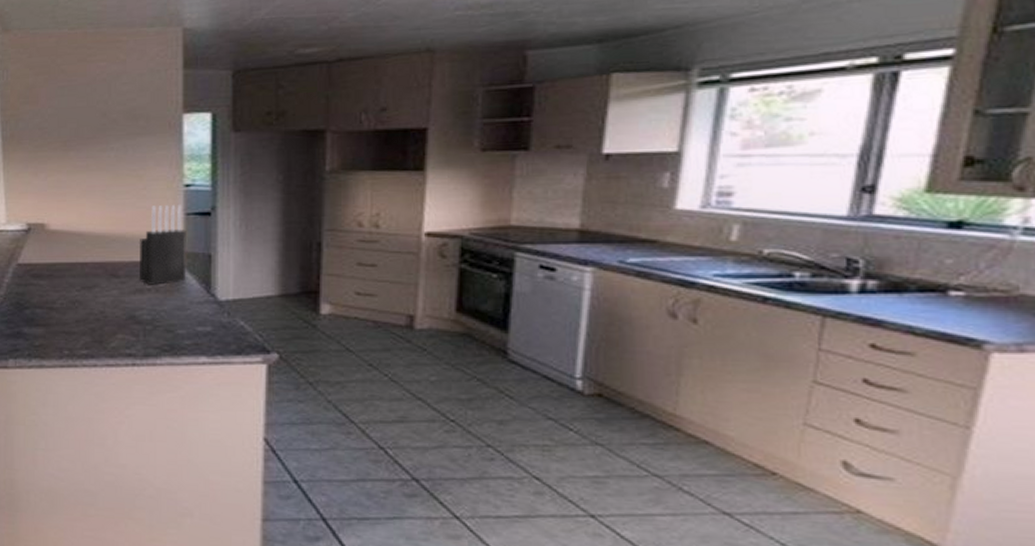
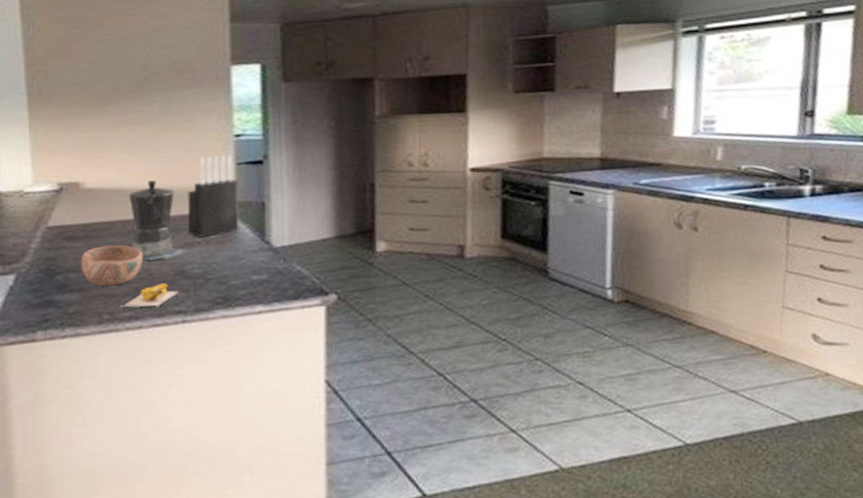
bowl: none [45,285,99,324] -> present [80,244,143,287]
banana: none [79,326,132,348] -> present [121,283,181,308]
coffee maker: none [87,226,138,304] -> present [129,180,188,261]

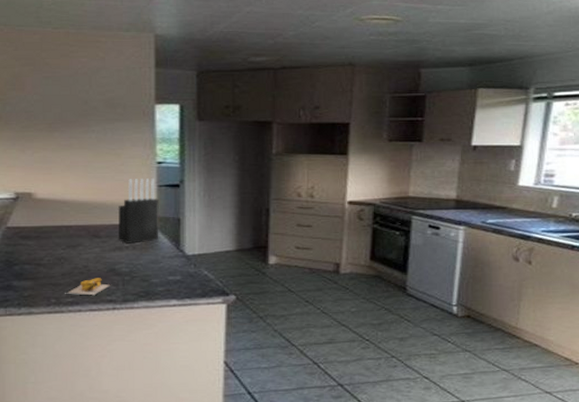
bowl: present [80,244,143,287] -> none [33,245,83,277]
coffee maker: present [129,180,188,261] -> none [71,195,118,260]

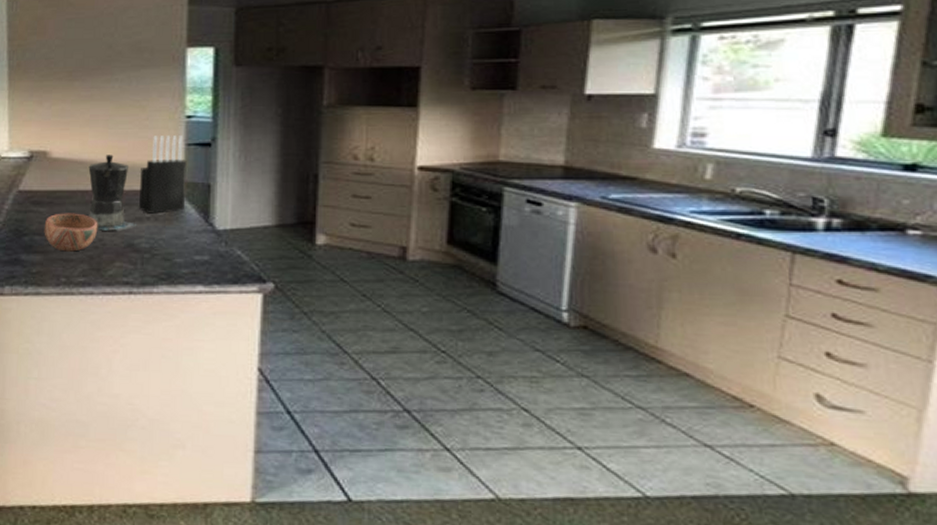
bowl: none [33,245,83,277] -> present [44,213,98,252]
banana: present [65,278,112,296] -> none [76,254,130,276]
coffee maker: none [71,195,118,260] -> present [88,155,137,232]

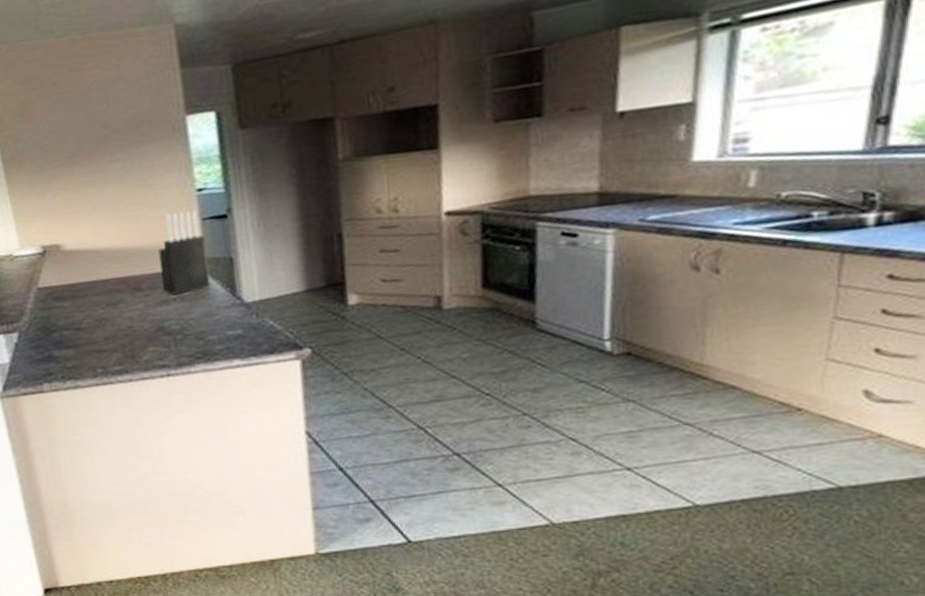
bowl: present [44,213,98,252] -> none [70,303,126,343]
coffee maker: present [88,155,137,232] -> none [104,239,165,319]

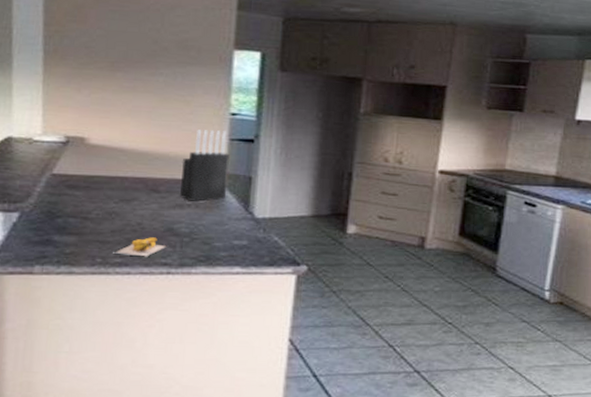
banana: none [111,339,163,362] -> present [113,237,169,257]

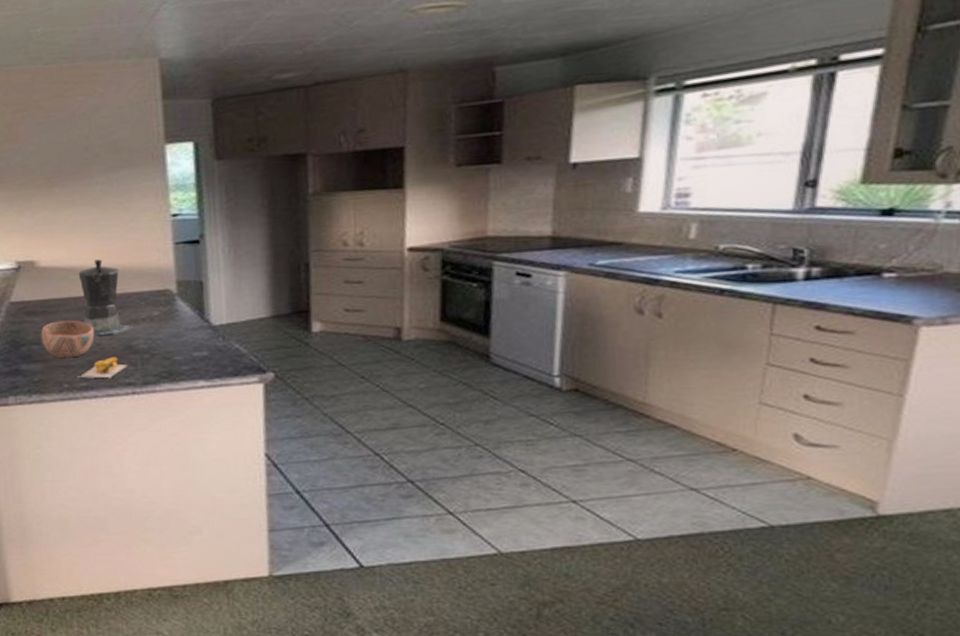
bowl: none [79,197,138,234] -> present [40,320,95,359]
coffee maker: none [128,144,178,217] -> present [78,259,134,336]
knife block: present [180,129,230,201] -> none [130,235,179,315]

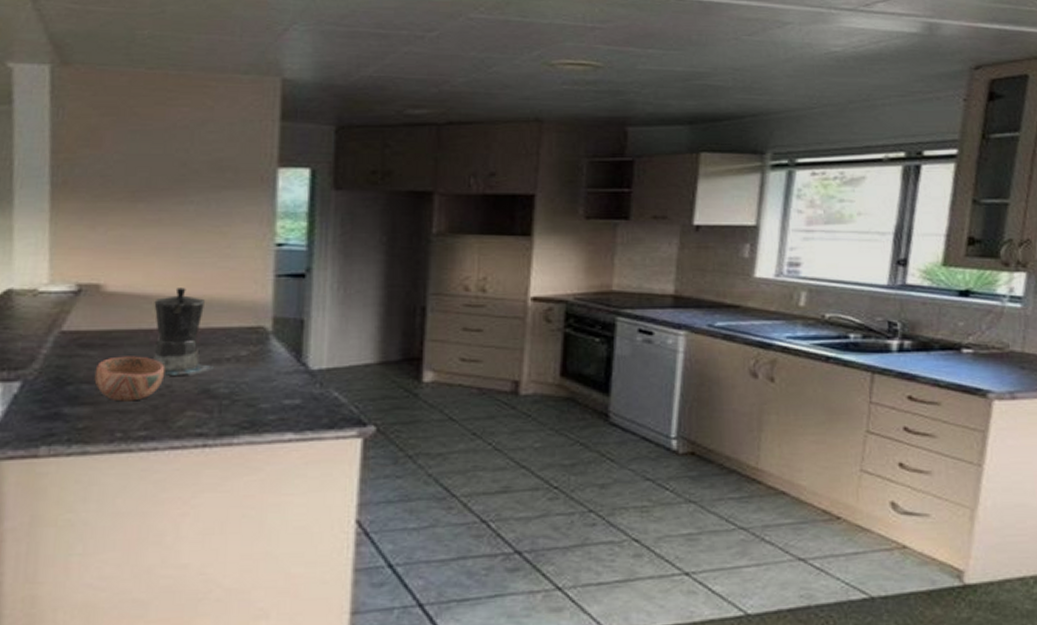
banana: present [78,357,130,379] -> none [136,402,204,428]

